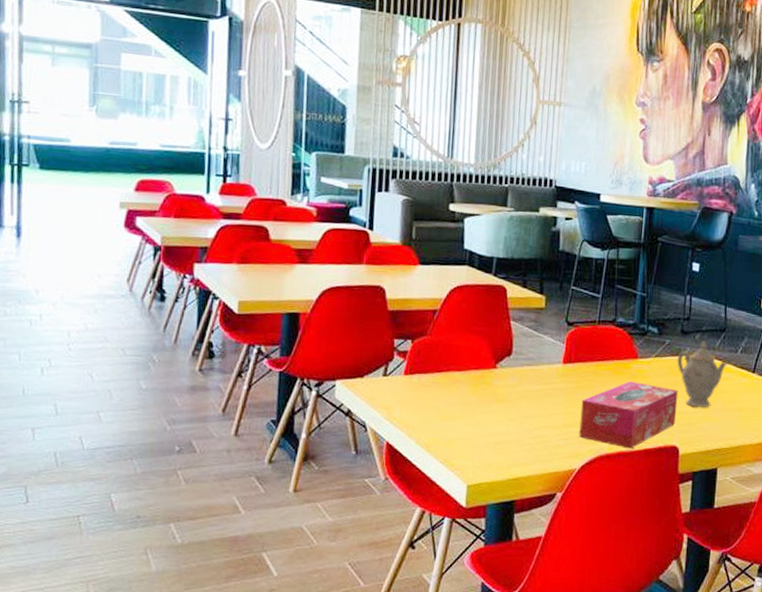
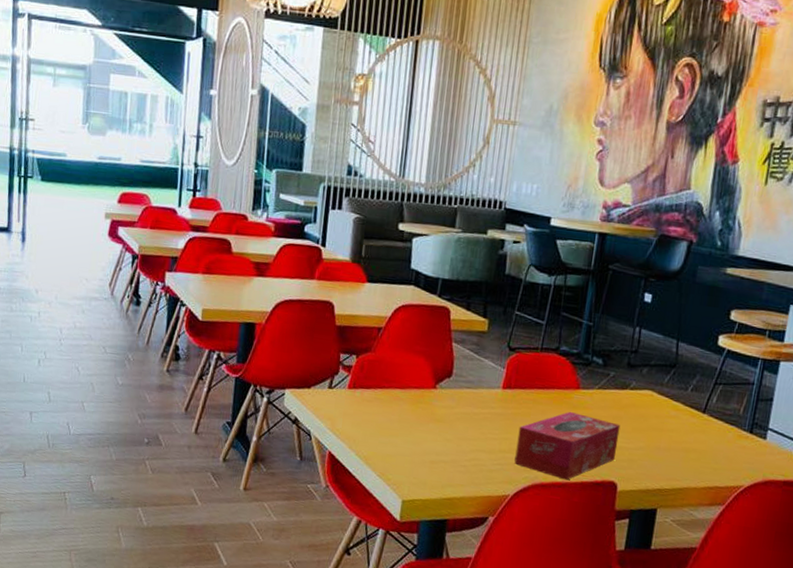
teapot: present [676,340,728,408] -> none [620,375,677,445]

